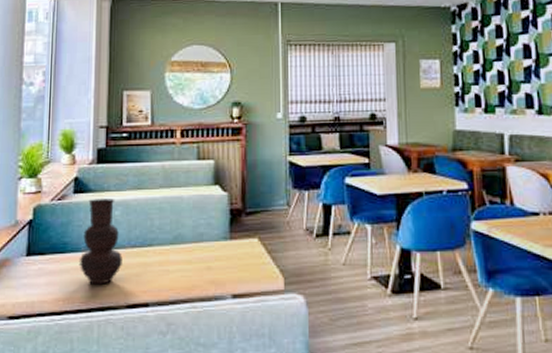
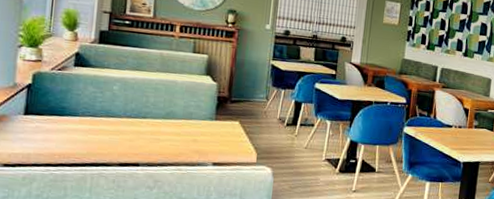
vase: present [78,199,122,284] -> none [76,73,118,145]

